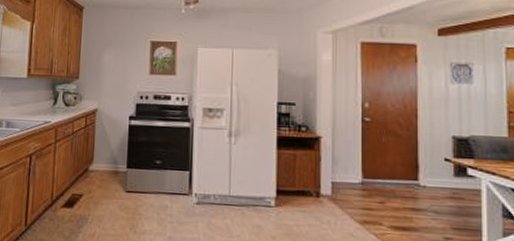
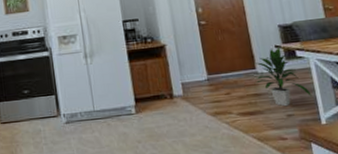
indoor plant: none [413,160,477,229] -> present [253,47,312,107]

